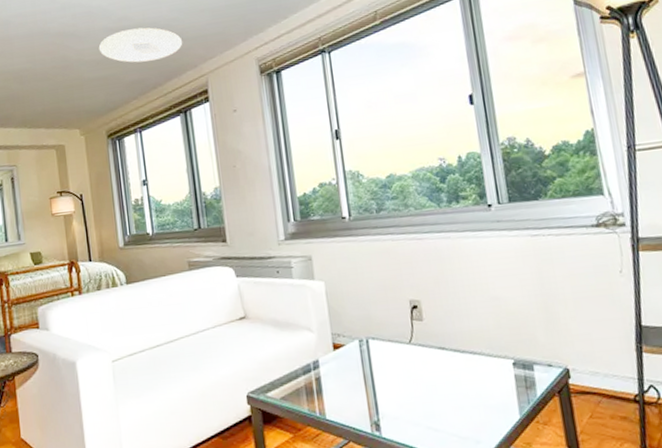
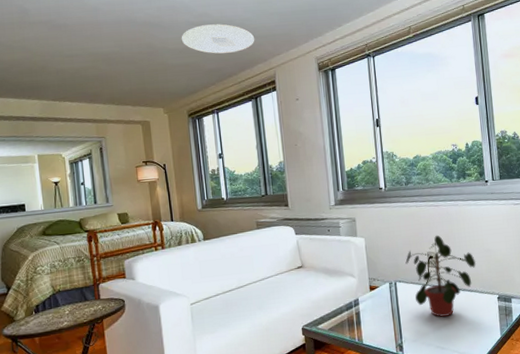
potted plant: none [380,277,479,388] -> present [405,235,476,317]

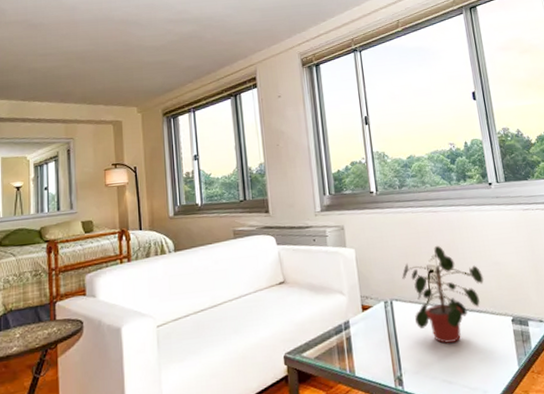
ceiling light: present [181,24,255,54] -> none [159,20,236,51]

